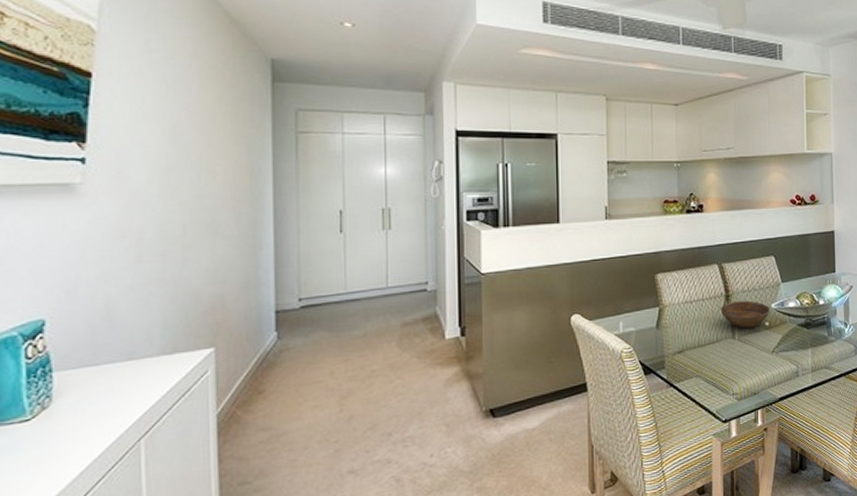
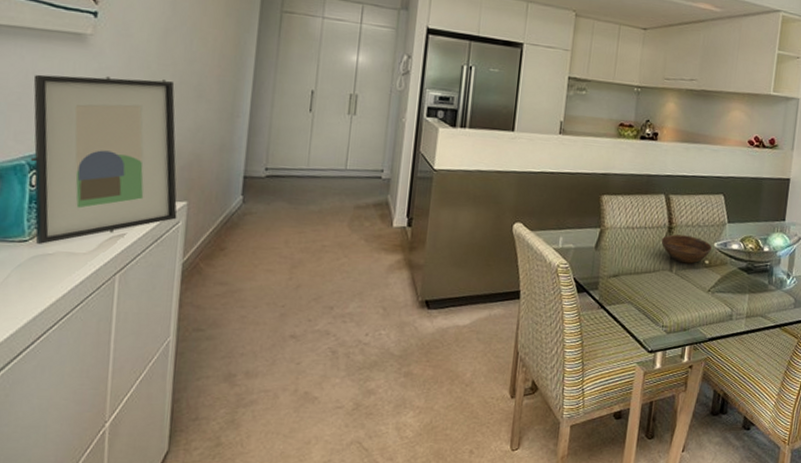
picture frame: none [16,221,205,421] -> present [30,74,178,244]

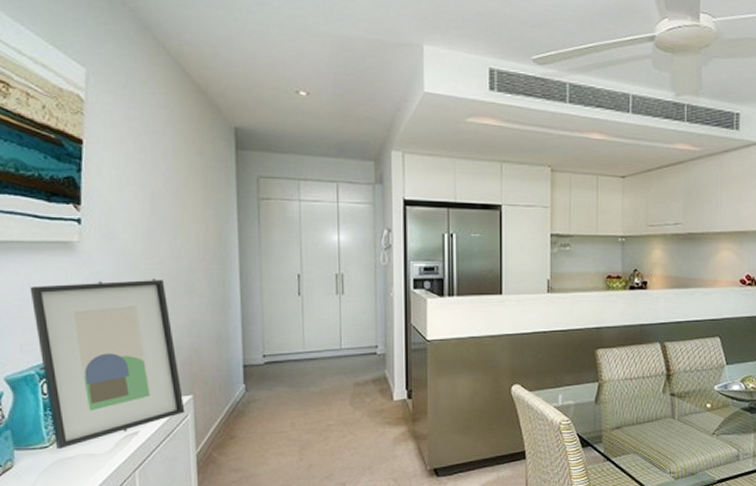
bowl: present [661,234,713,264] -> none [660,381,713,409]

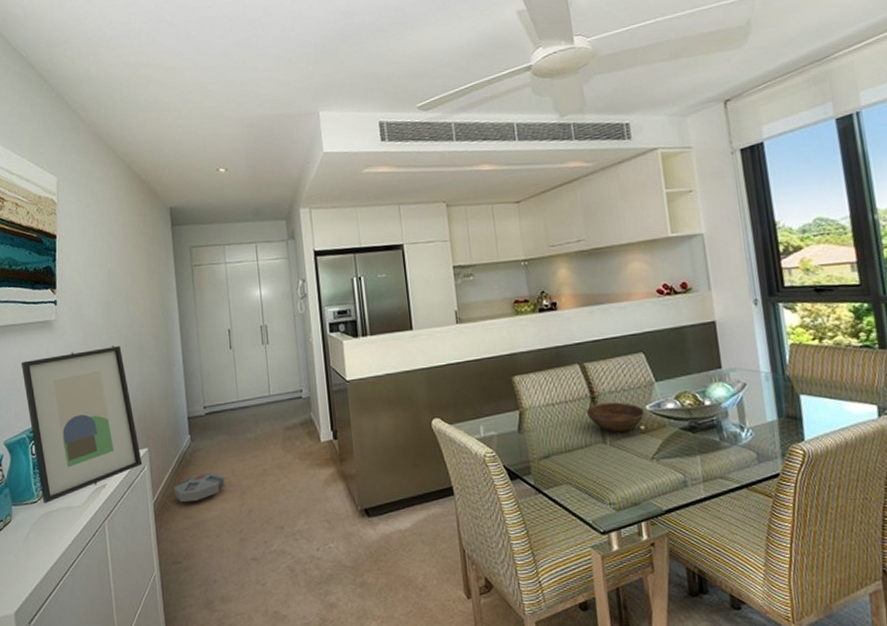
robot vacuum: none [222,424,283,454] -> present [174,472,225,502]
bowl: none [660,381,713,409] -> present [586,402,645,433]

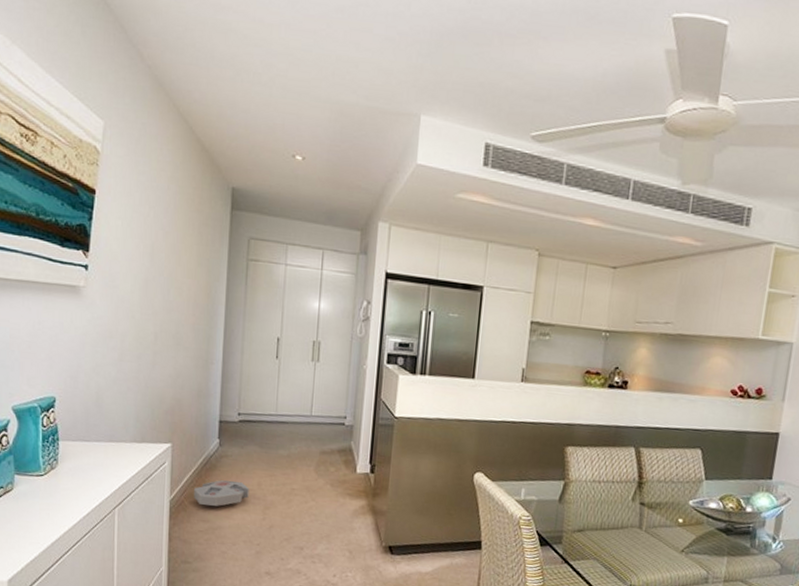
picture frame: present [21,345,143,503] -> none [39,324,164,479]
bowl: present [586,402,645,433] -> none [630,489,687,522]

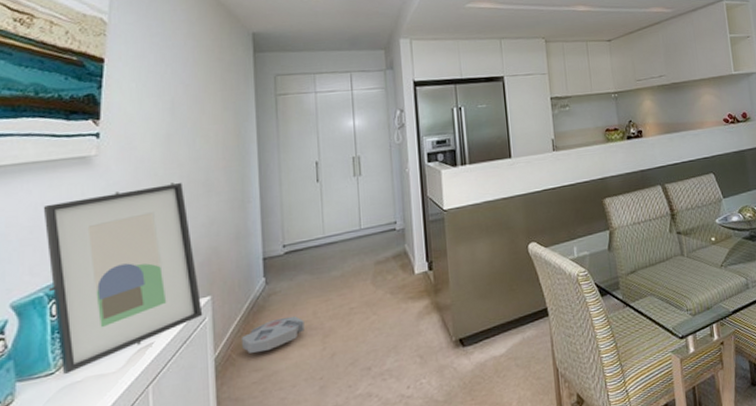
picture frame: none [39,324,164,479] -> present [43,182,203,374]

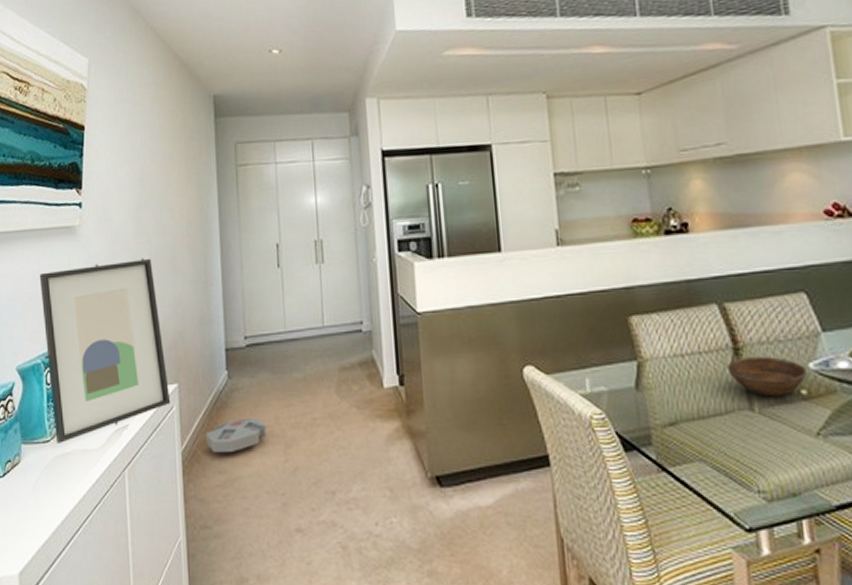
bowl: none [667,218,715,246] -> present [726,356,808,397]

